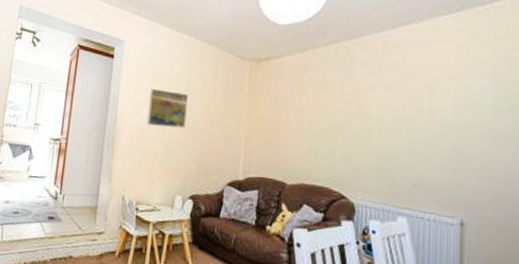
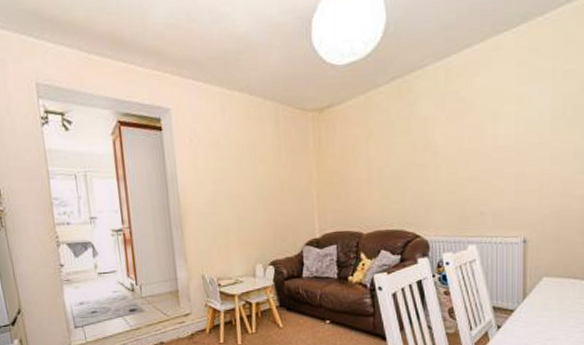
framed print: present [147,88,188,128] -> none [210,158,254,198]

